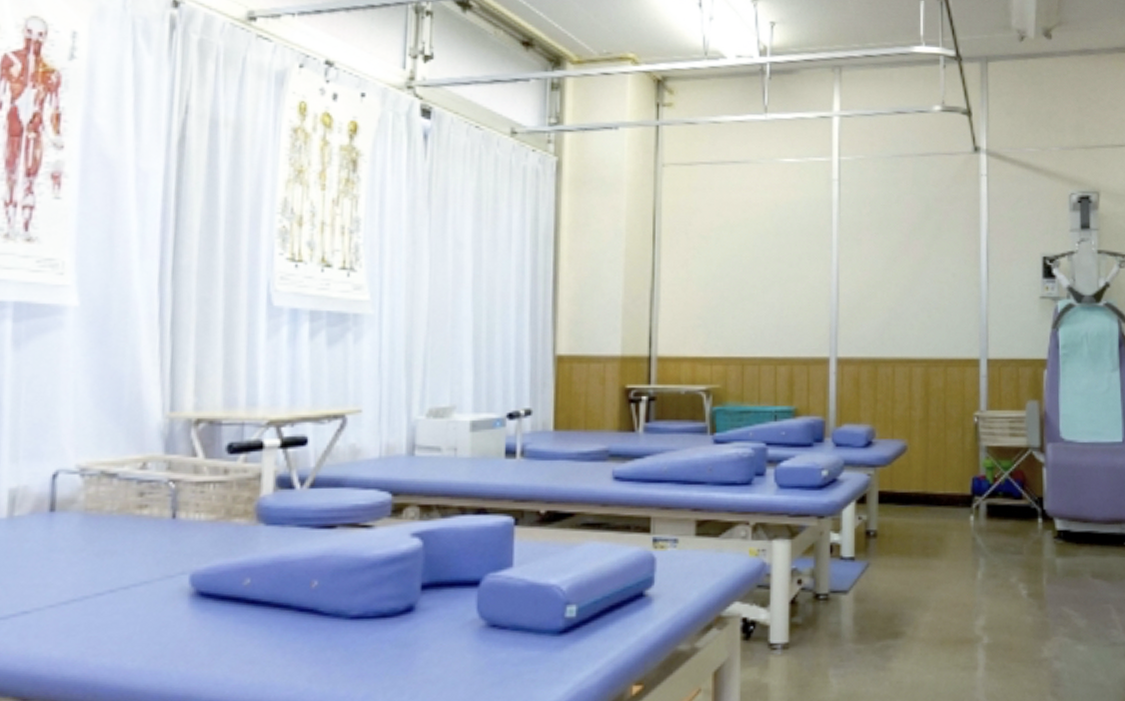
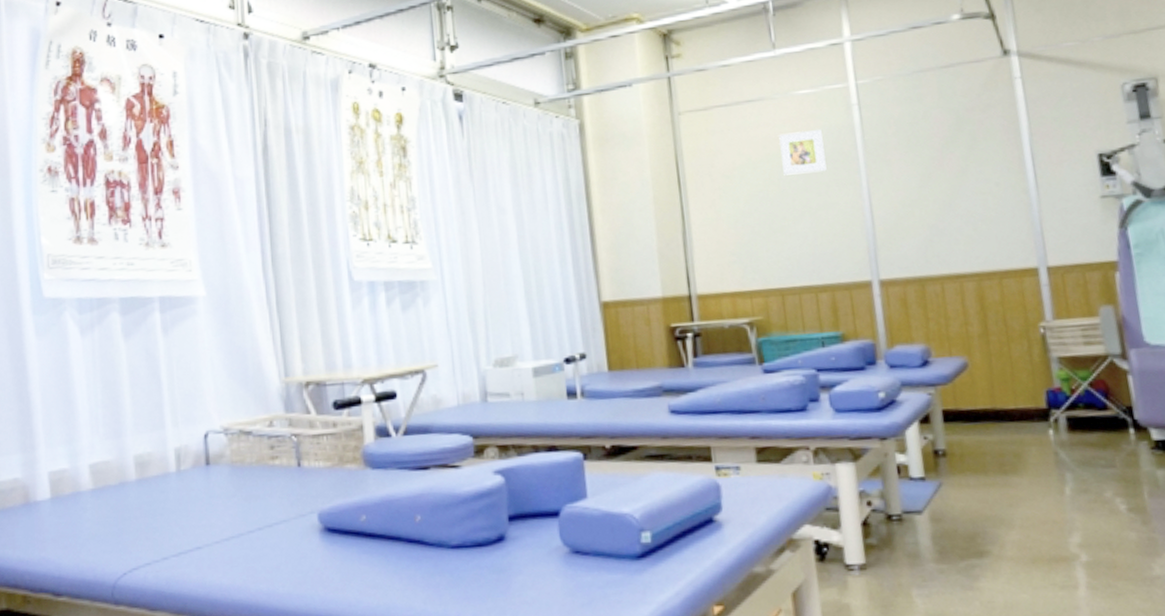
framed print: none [758,199,802,243] -> present [778,130,827,176]

